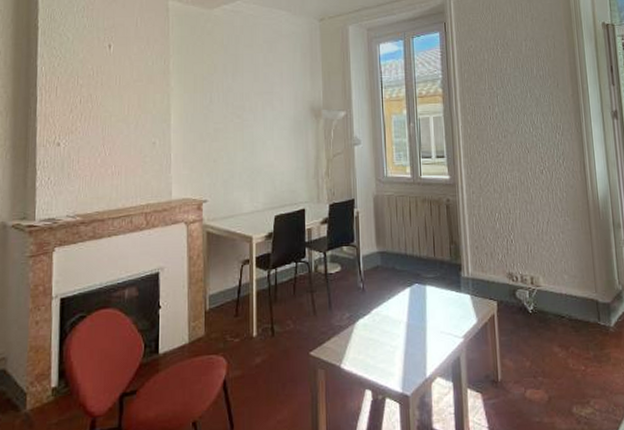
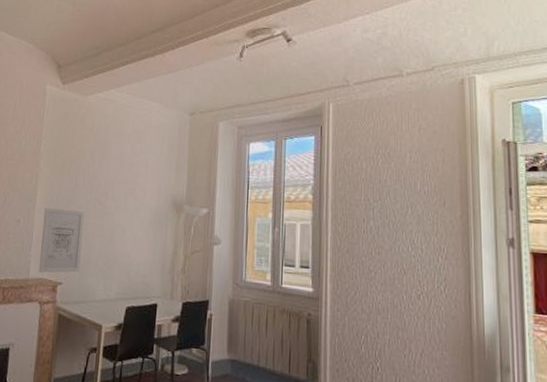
wall art: none [180,126,224,193] -> present [38,208,84,273]

